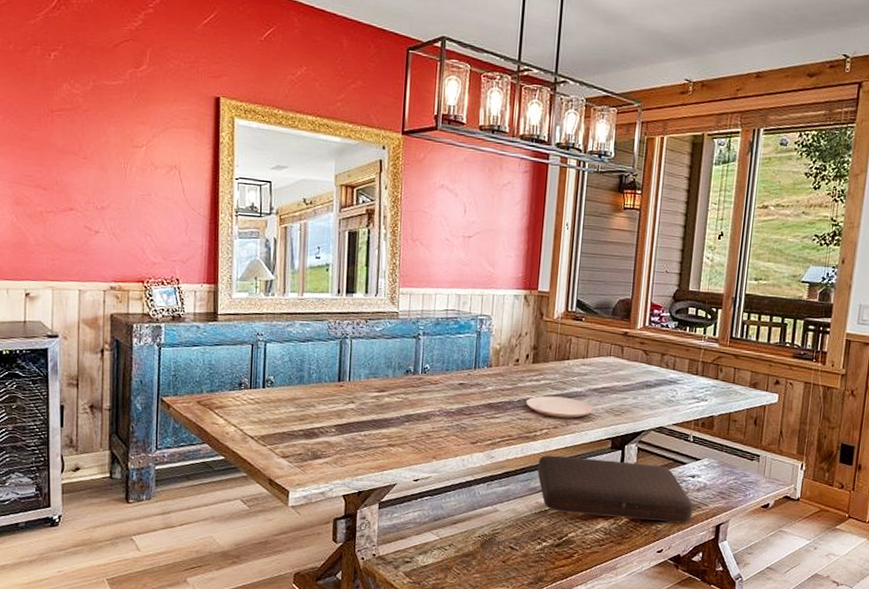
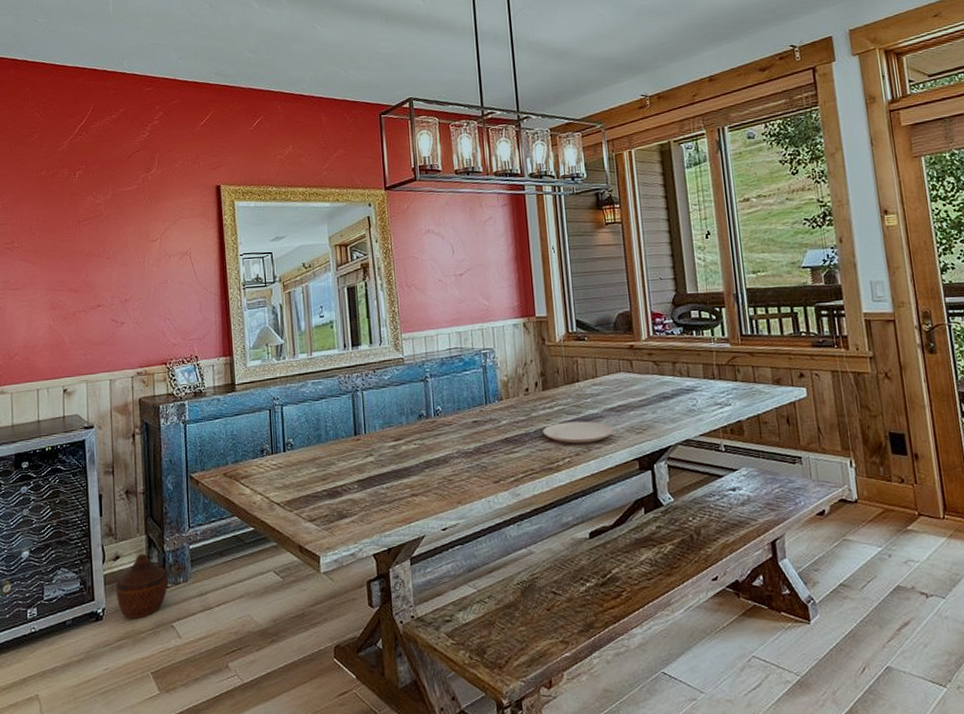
woven basket: none [74,468,132,529] -> present [115,553,169,619]
cushion: present [537,455,694,523] -> none [566,481,743,546]

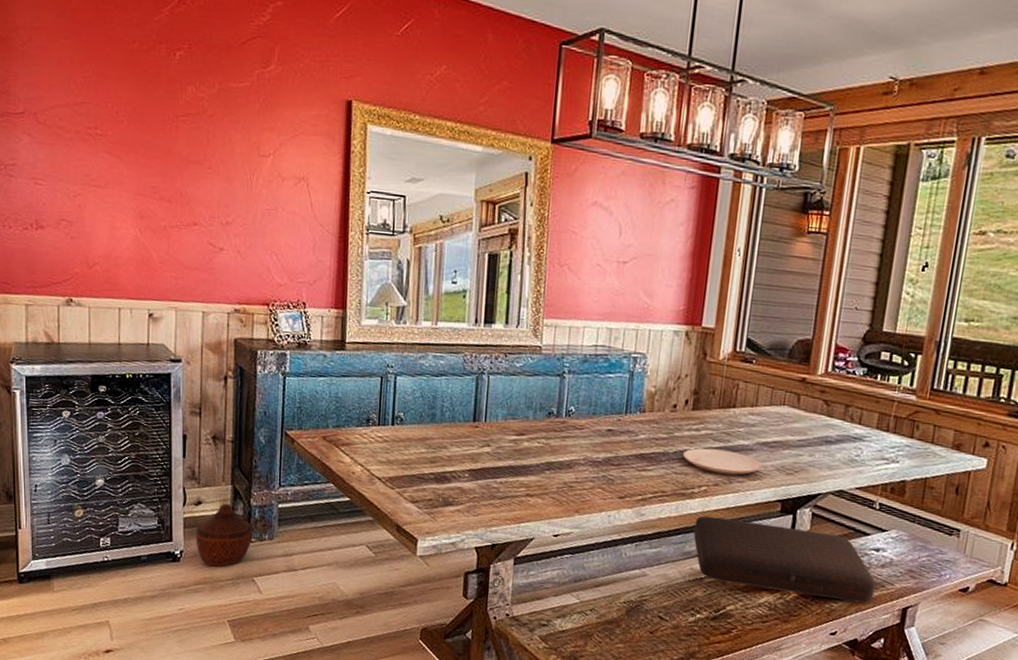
cushion: none [566,481,743,546] -> present [693,515,877,603]

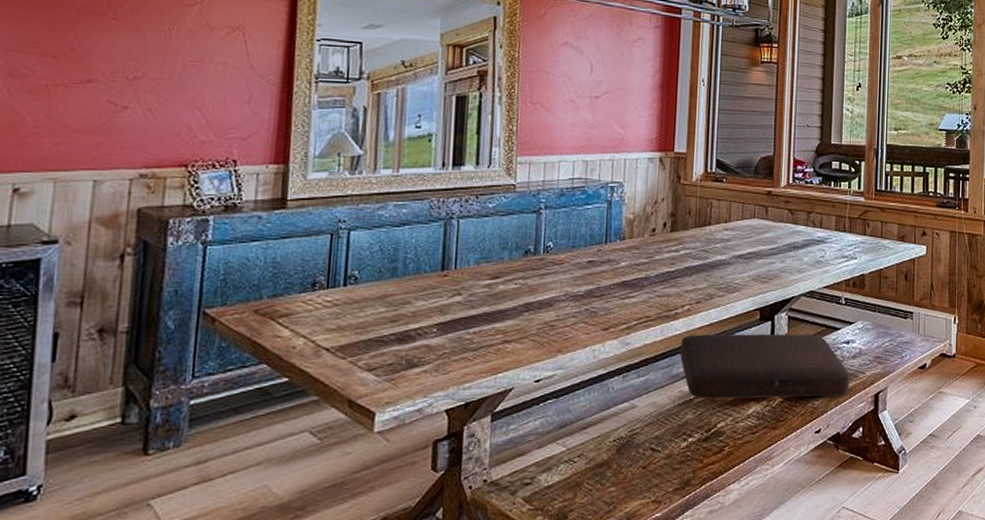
woven basket: present [195,503,254,567] -> none [63,411,153,498]
plate: present [683,447,762,475] -> none [665,267,739,291]

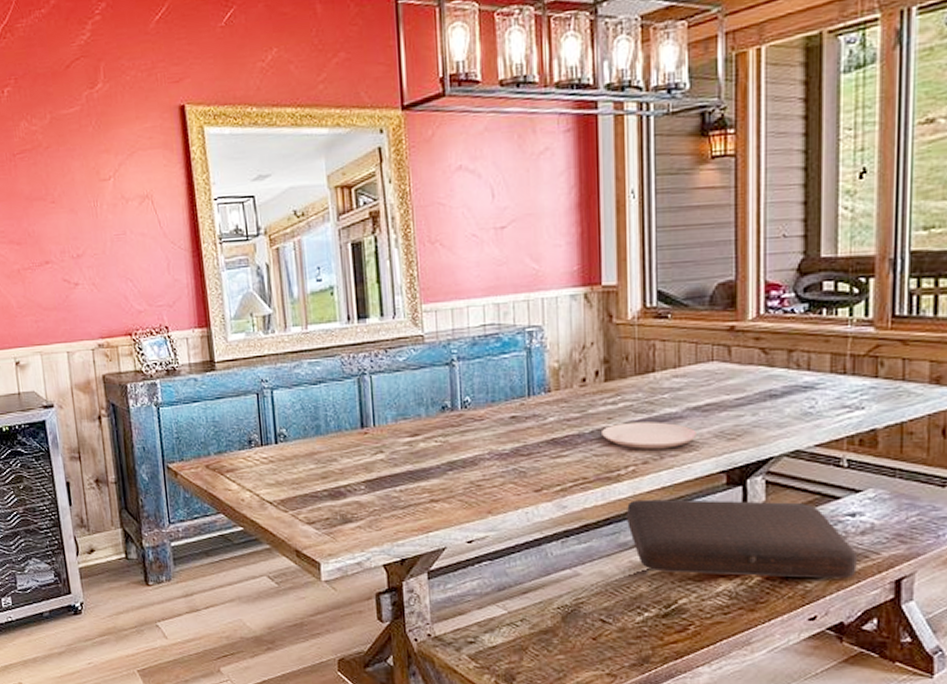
plate: none [665,267,739,291] -> present [602,421,696,449]

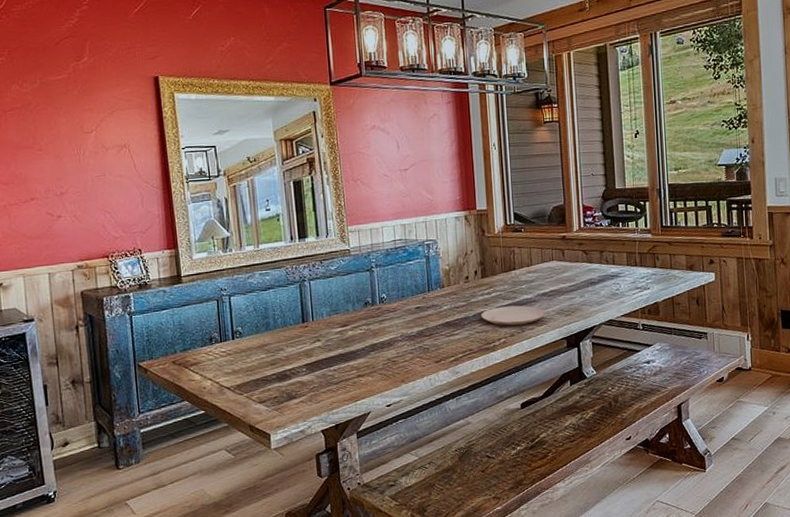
cushion: present [626,499,859,579] -> none [500,356,654,415]

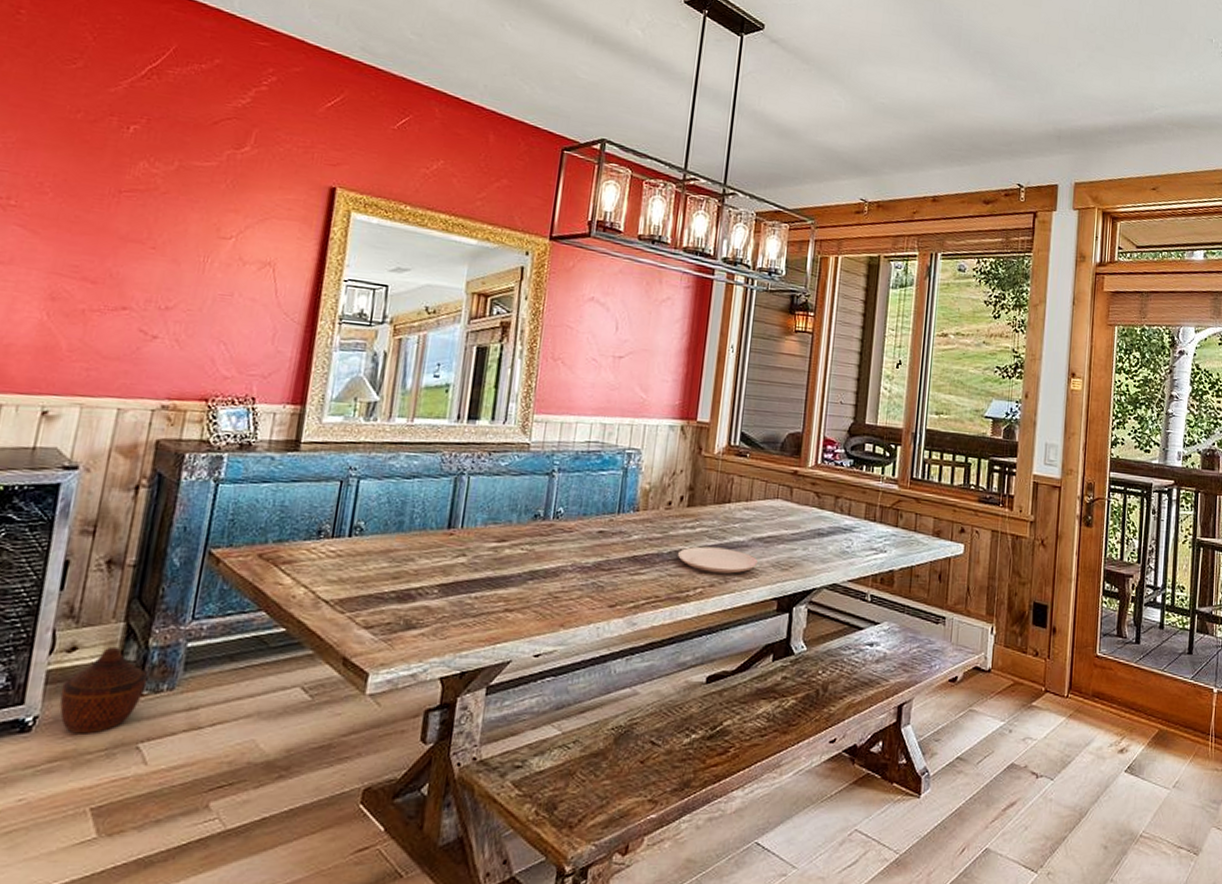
woven basket: none [66,438,120,500] -> present [59,646,149,734]

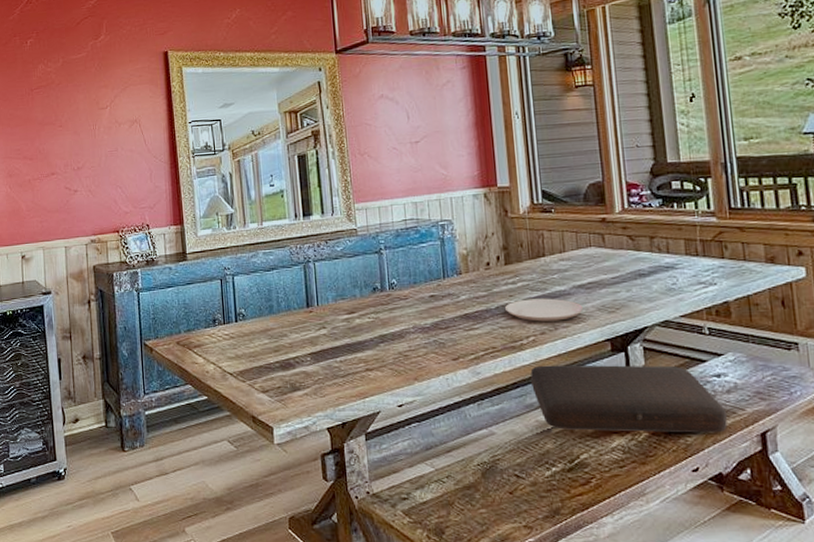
woven basket: present [59,646,149,734] -> none [75,417,126,480]
cushion: none [688,620,873,703] -> present [530,364,728,433]

